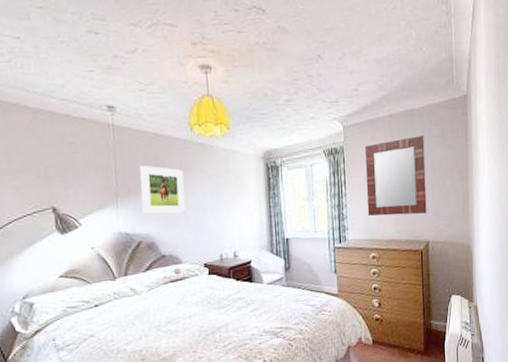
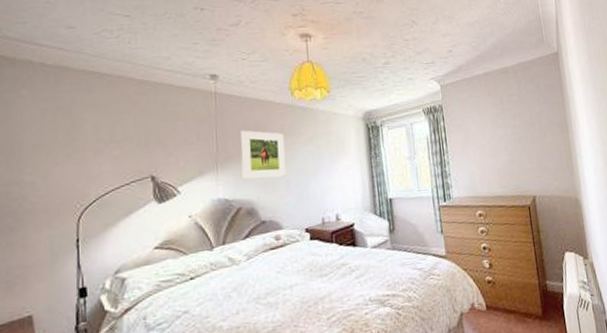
home mirror: present [364,136,427,216] -> none [463,91,531,172]

